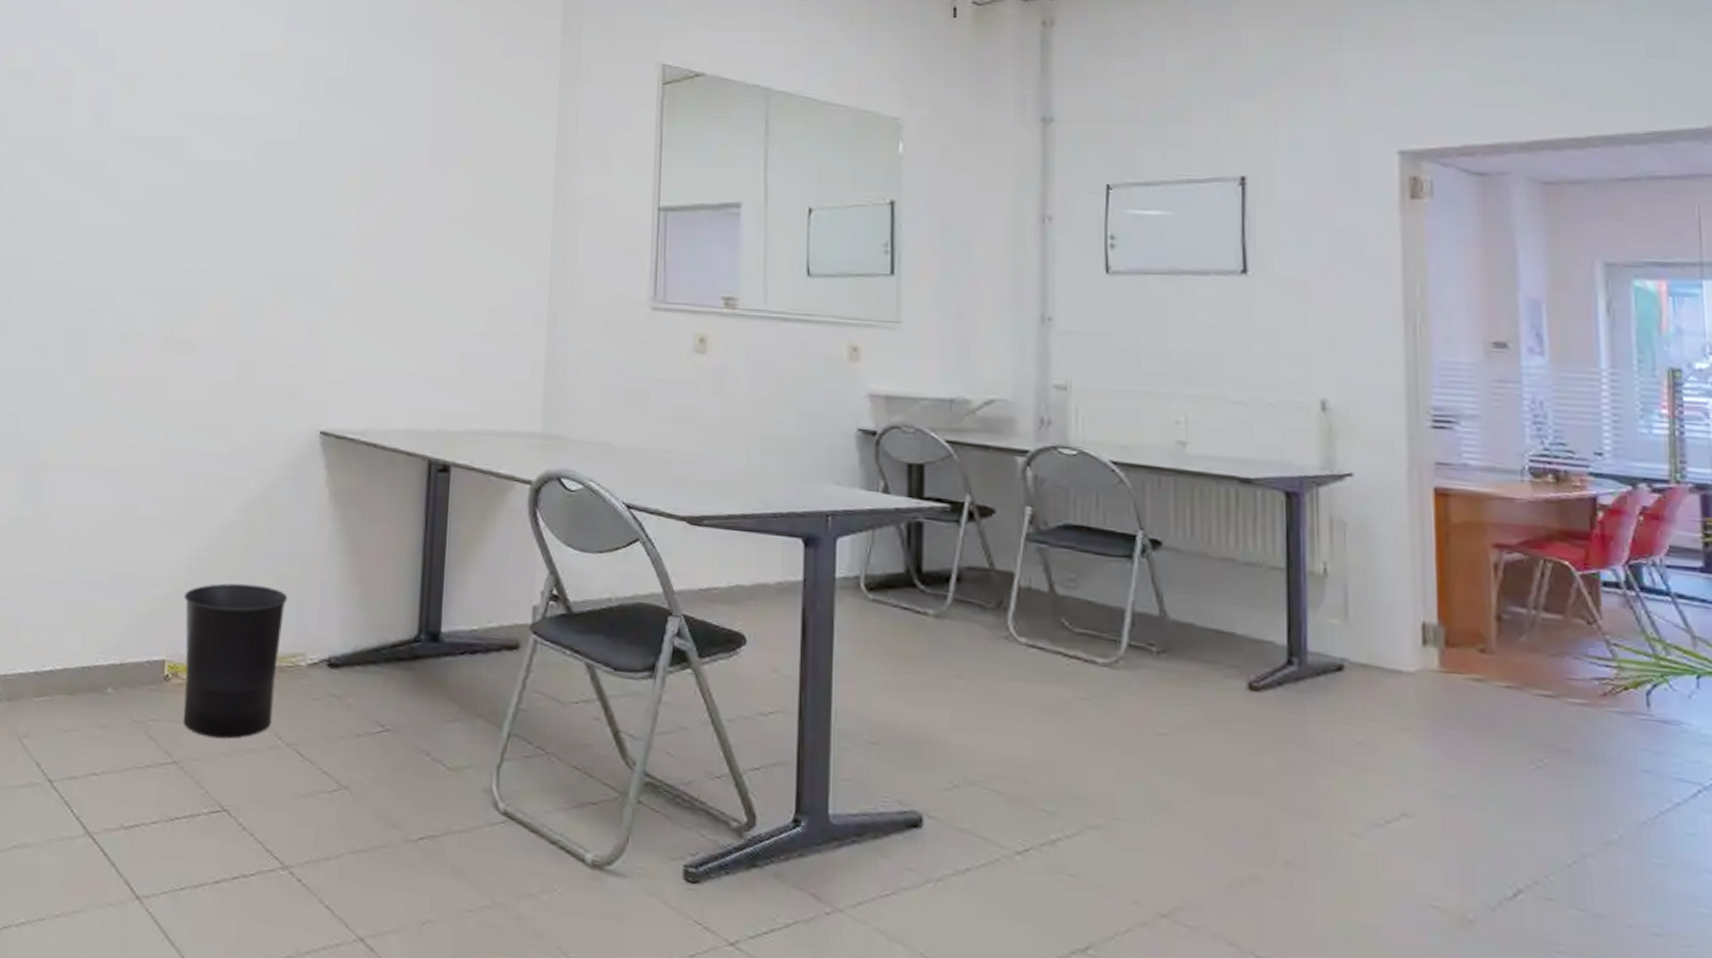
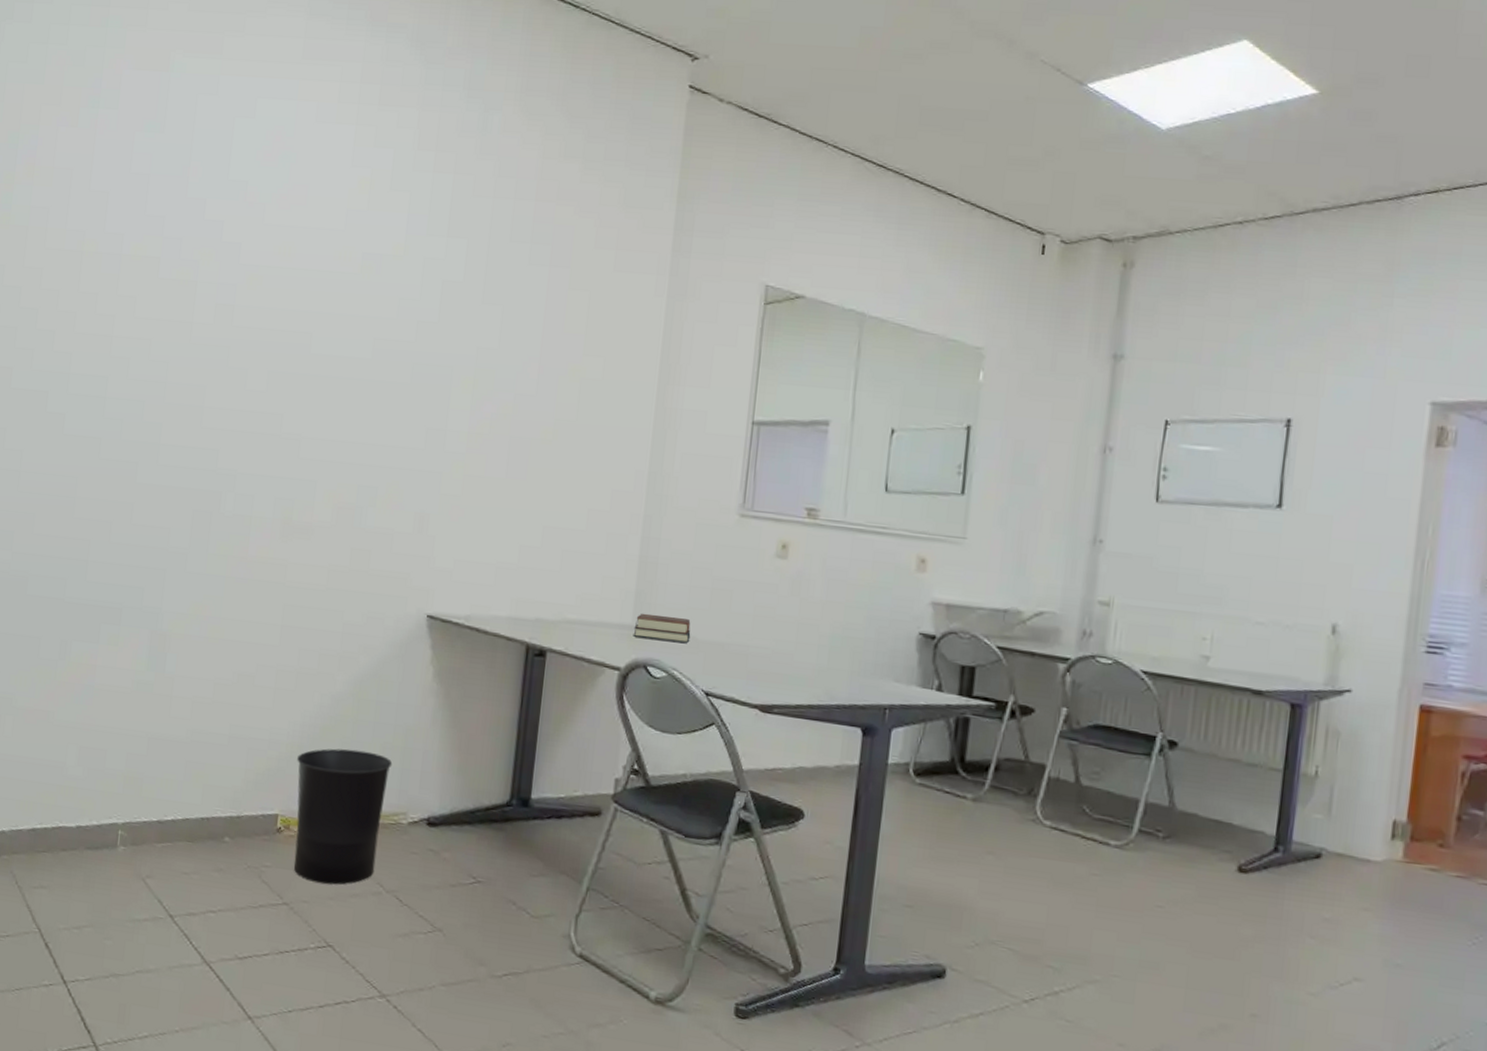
books: none [543,419,607,450] -> present [633,613,691,643]

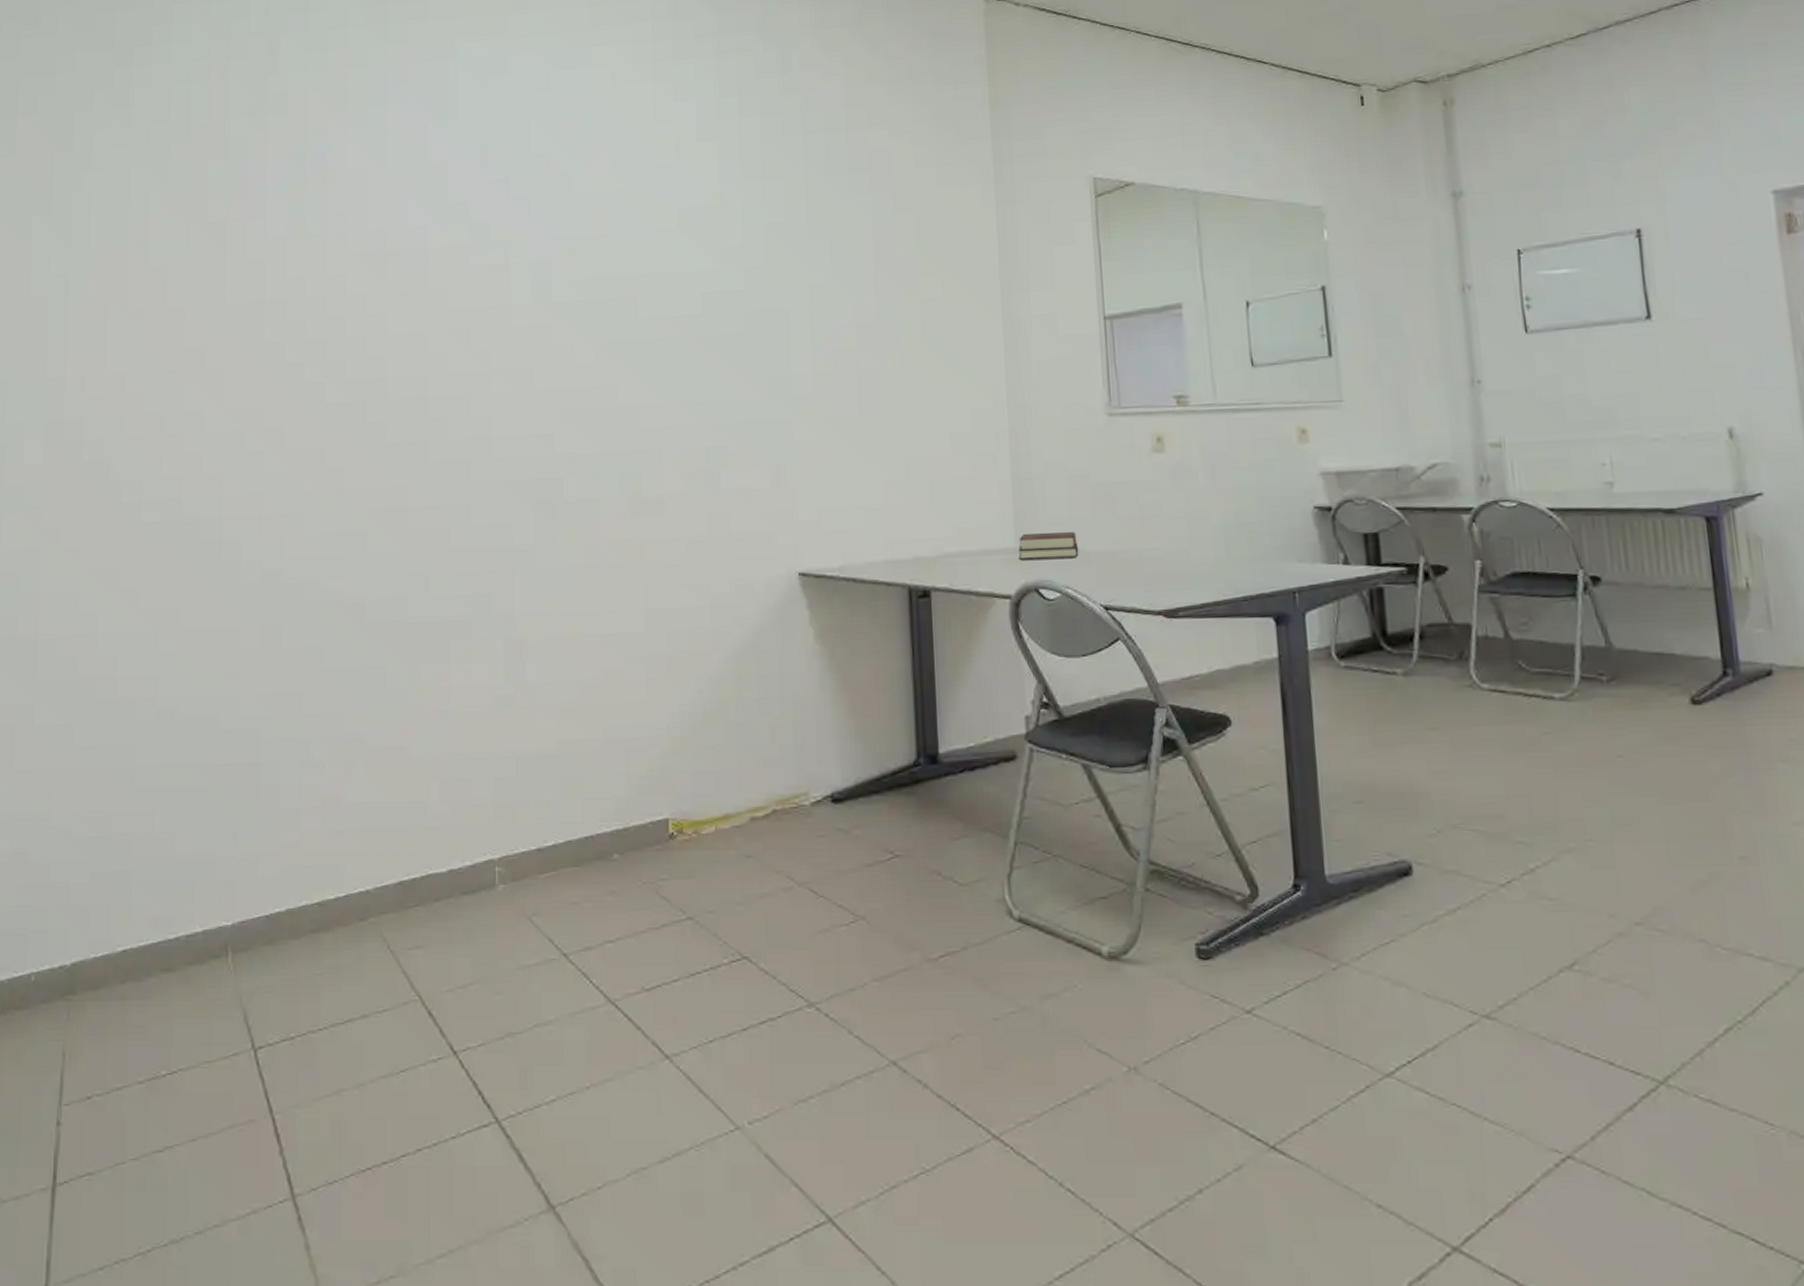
waste bin: present [293,748,393,884] -> none [681,732,785,888]

